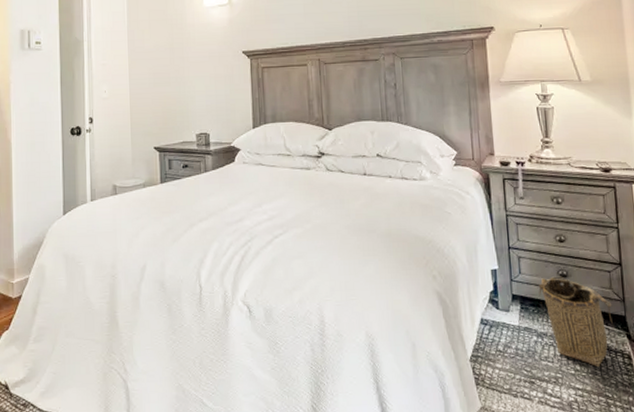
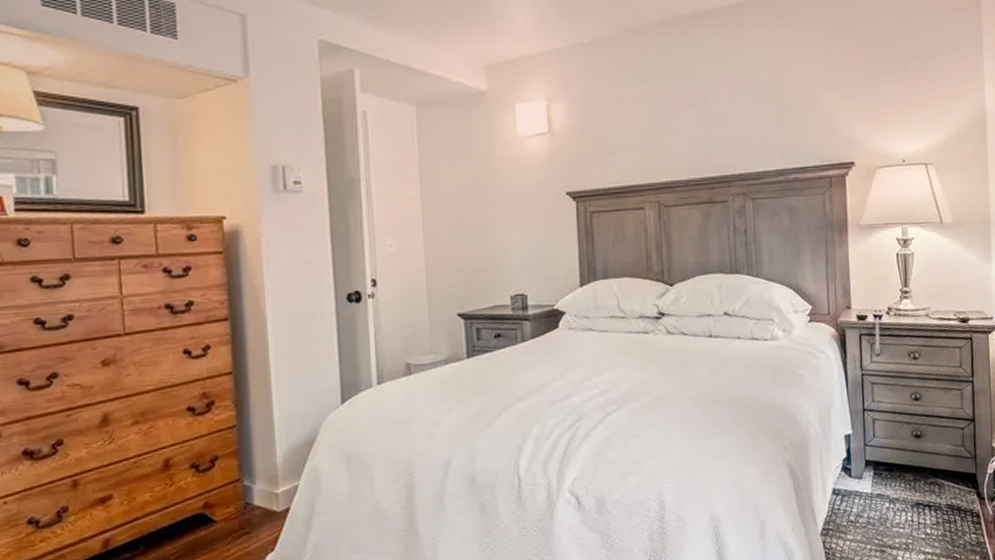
basket: present [538,276,618,368] -> none [892,437,968,529]

